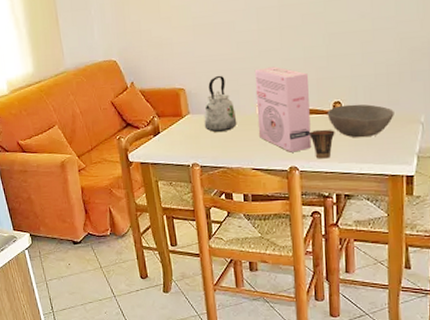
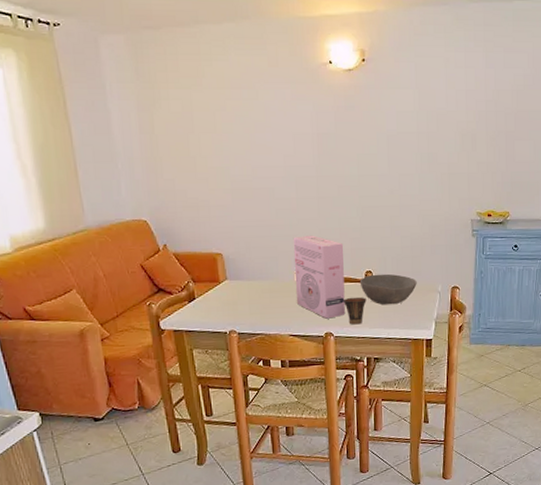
kettle: present [204,75,237,132] -> none [242,241,276,298]

